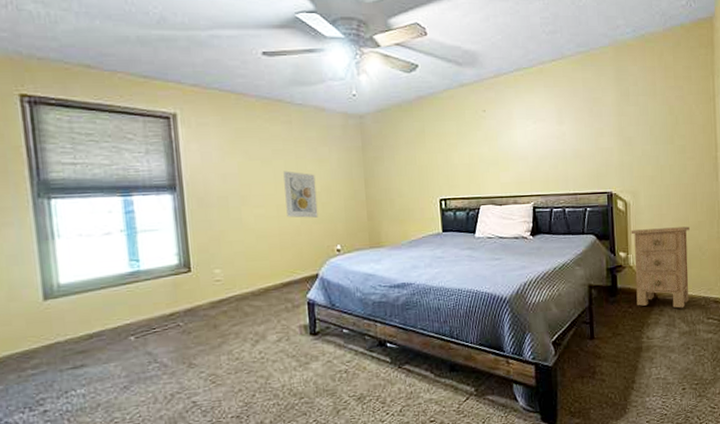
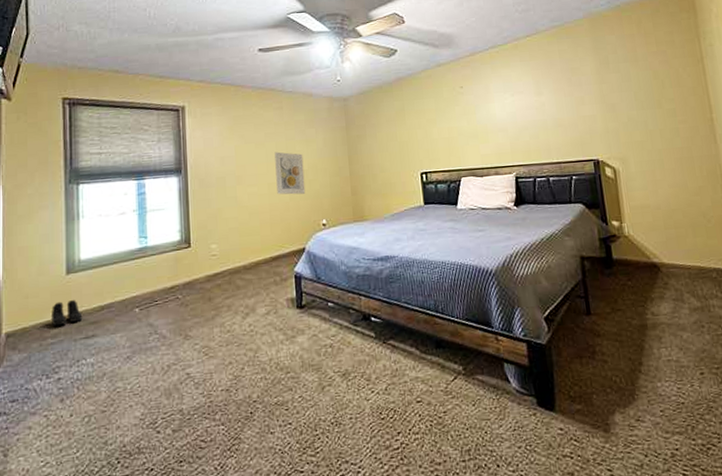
boots: none [29,328,68,357] -> present [52,300,83,327]
nightstand: present [631,226,690,308] -> none [622,192,697,281]

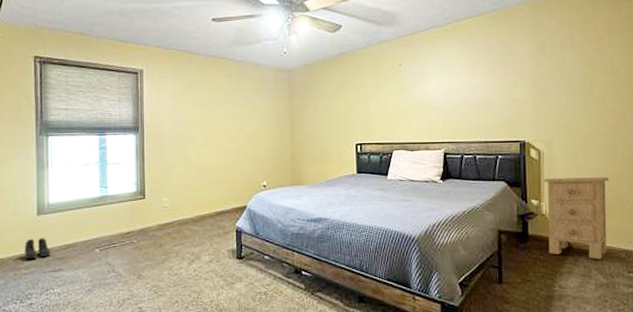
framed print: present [274,151,306,195] -> none [223,117,249,157]
nightstand: none [622,192,697,281] -> present [544,177,609,259]

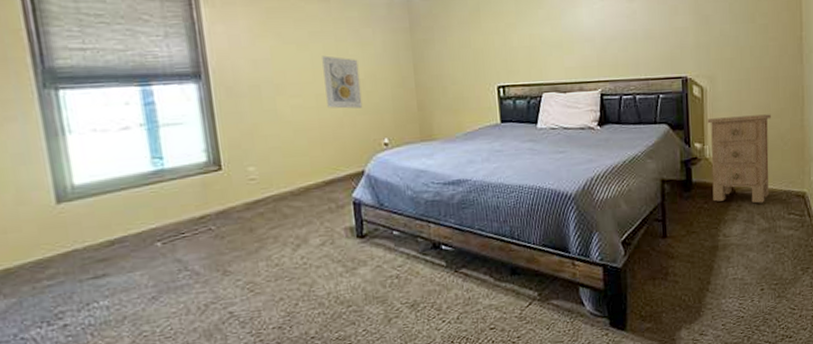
boots: present [25,238,51,259] -> none [42,234,87,266]
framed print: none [223,117,249,157] -> present [322,55,363,109]

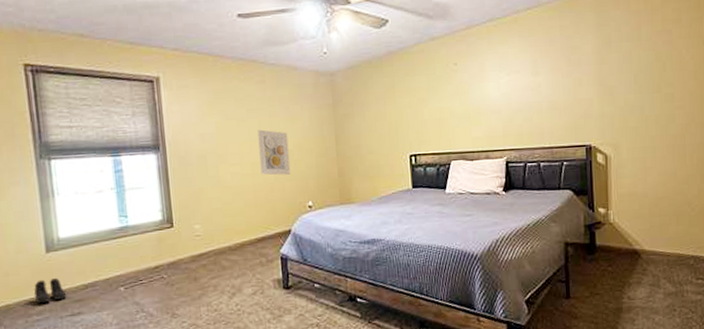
boots: none [42,234,87,266] -> present [34,278,67,304]
nightstand: present [707,114,771,203] -> none [611,180,677,268]

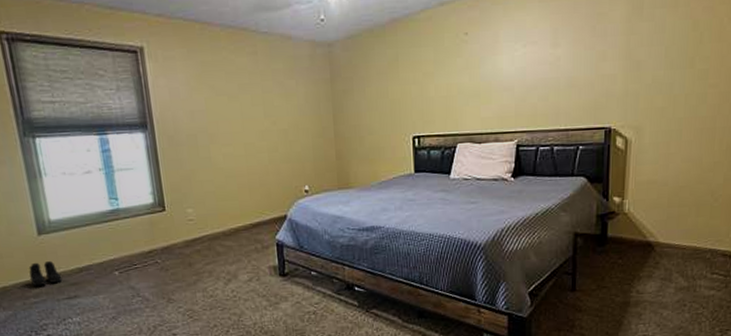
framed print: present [257,129,291,175] -> none [250,106,286,157]

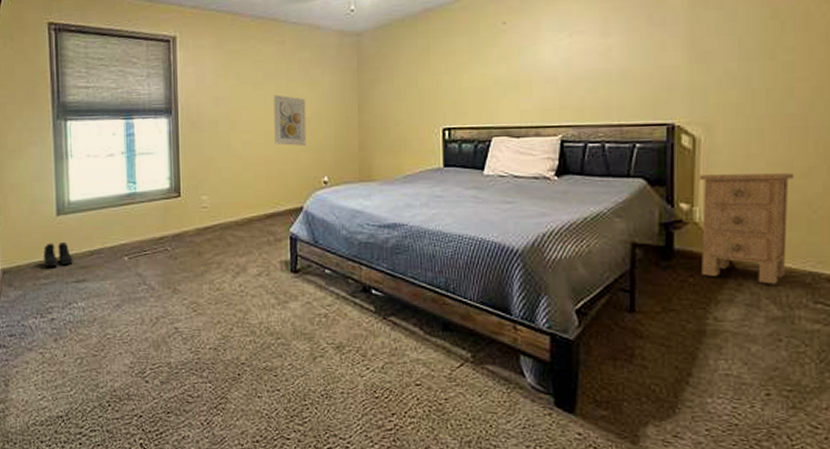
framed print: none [250,106,286,157] -> present [274,94,307,146]
nightstand: none [628,168,702,261] -> present [699,173,793,284]

